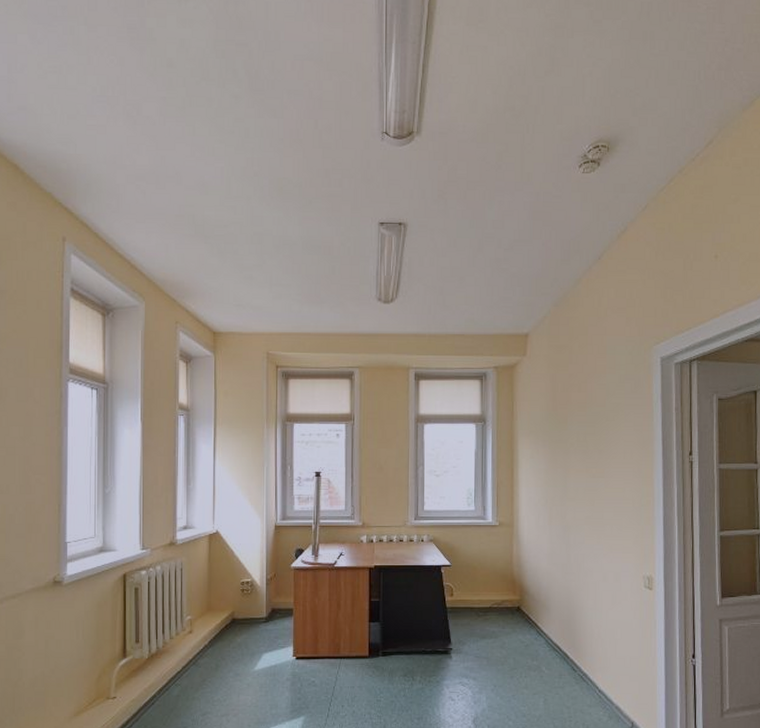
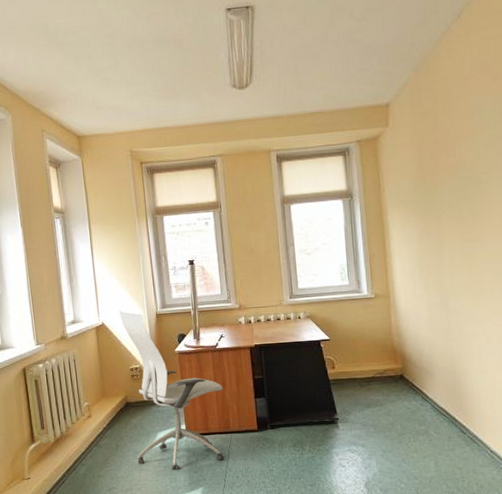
office chair: none [236,518,337,696] -> present [119,310,224,471]

